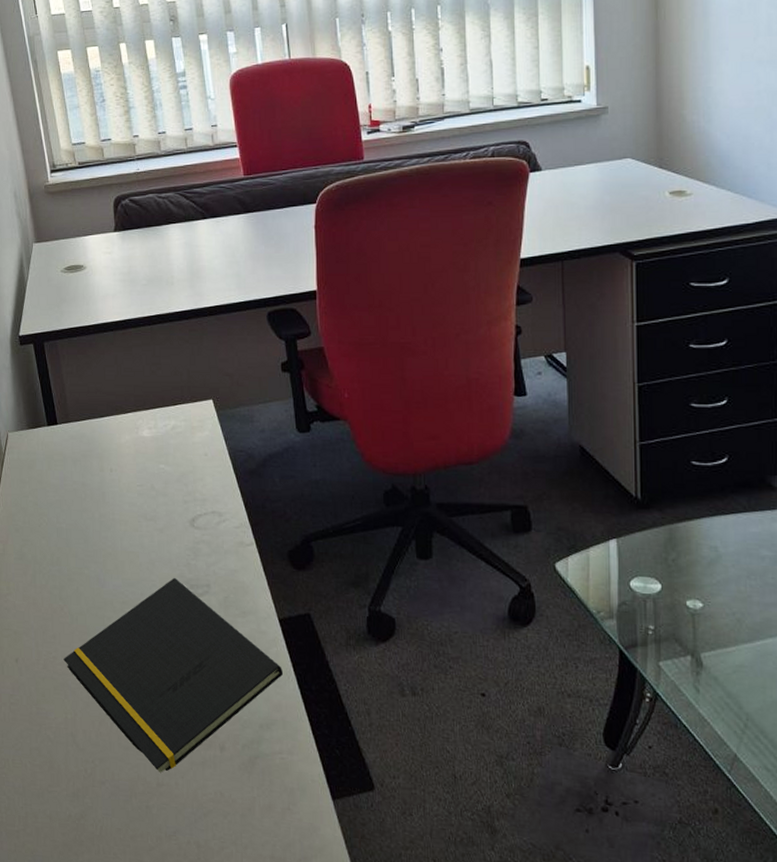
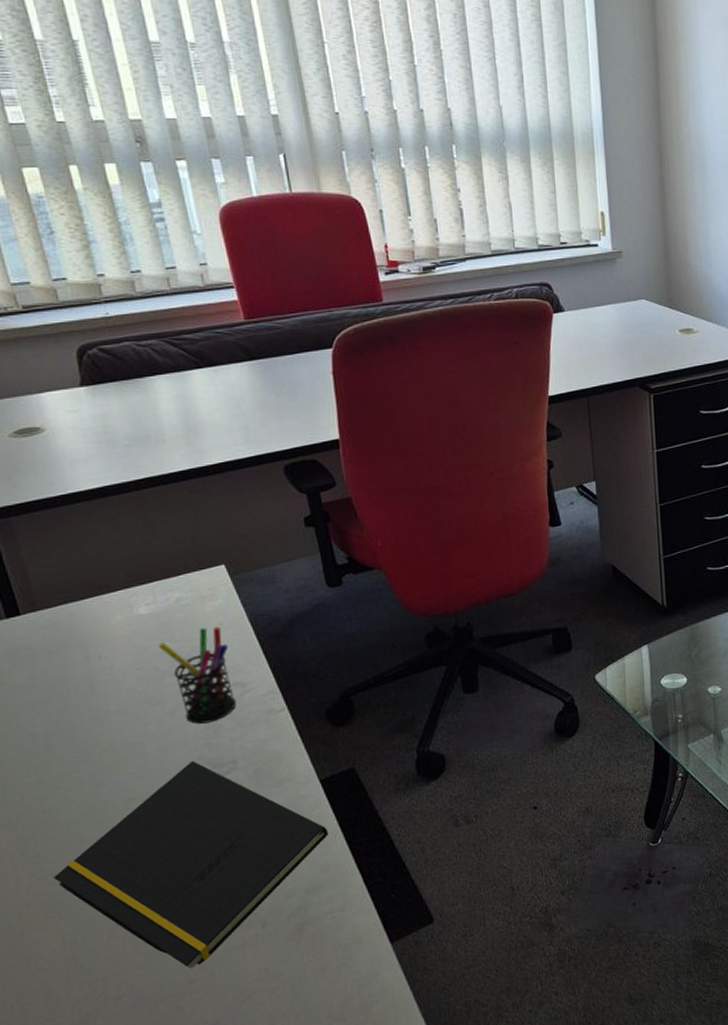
pen holder: none [155,456,214,545] -> present [157,626,237,724]

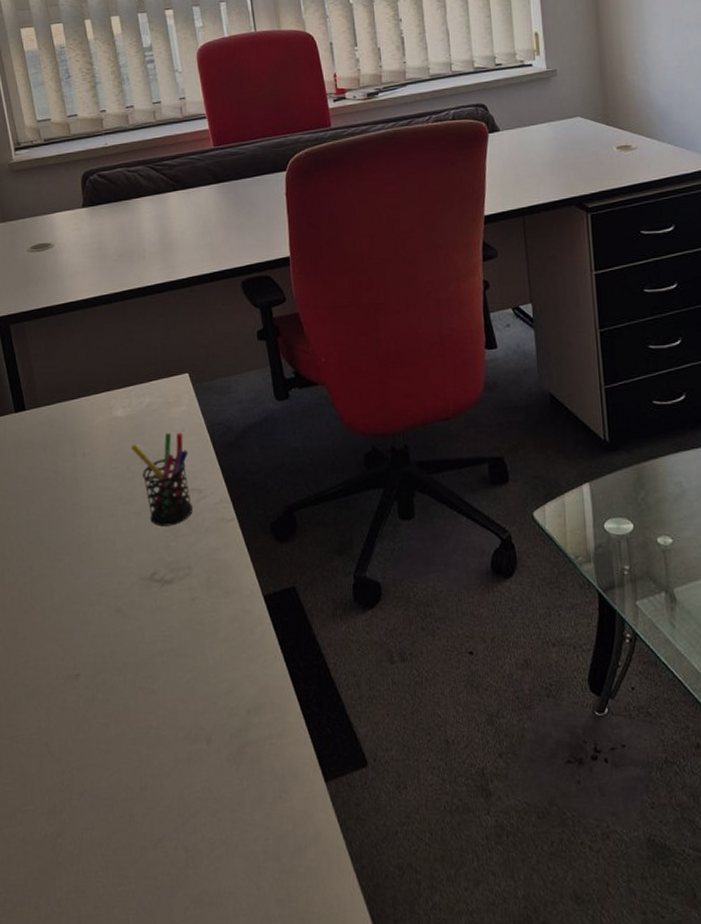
notepad: present [54,760,328,968] -> none [36,562,269,775]

